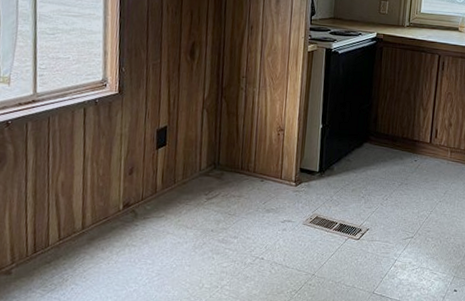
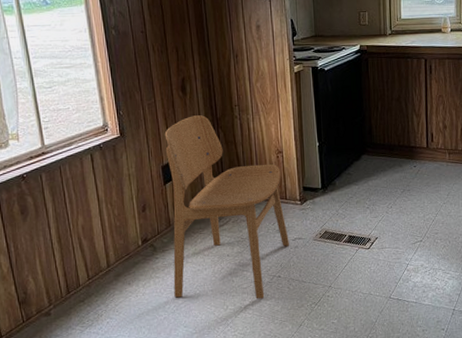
dining chair: none [148,82,280,280] -> present [164,115,290,299]

